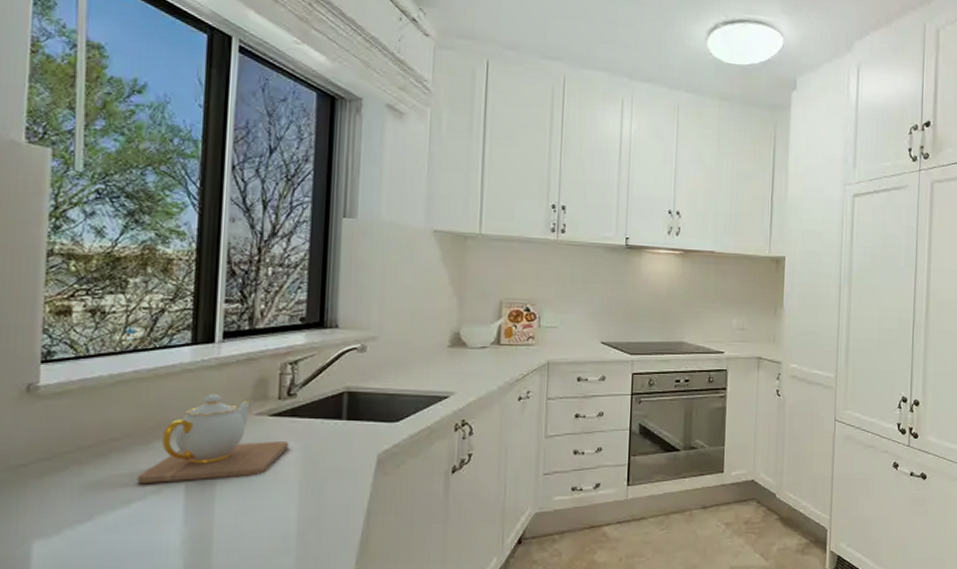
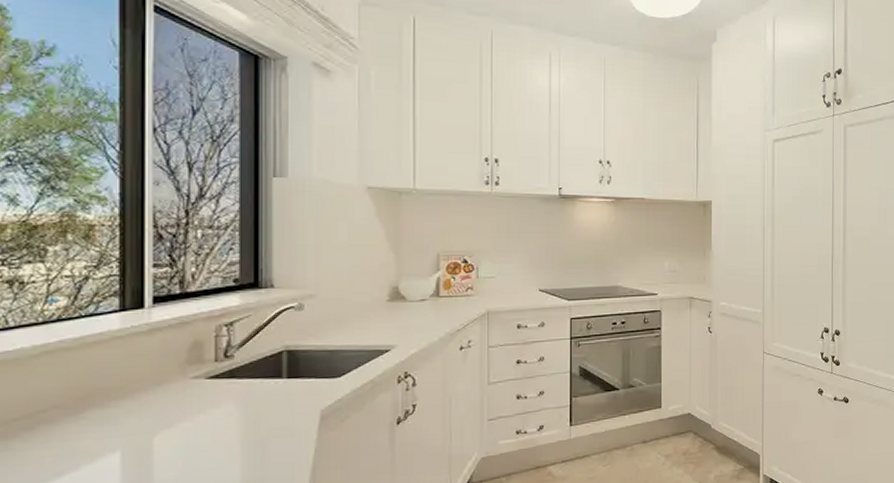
teapot: present [137,394,290,485] -> none [69,360,229,455]

